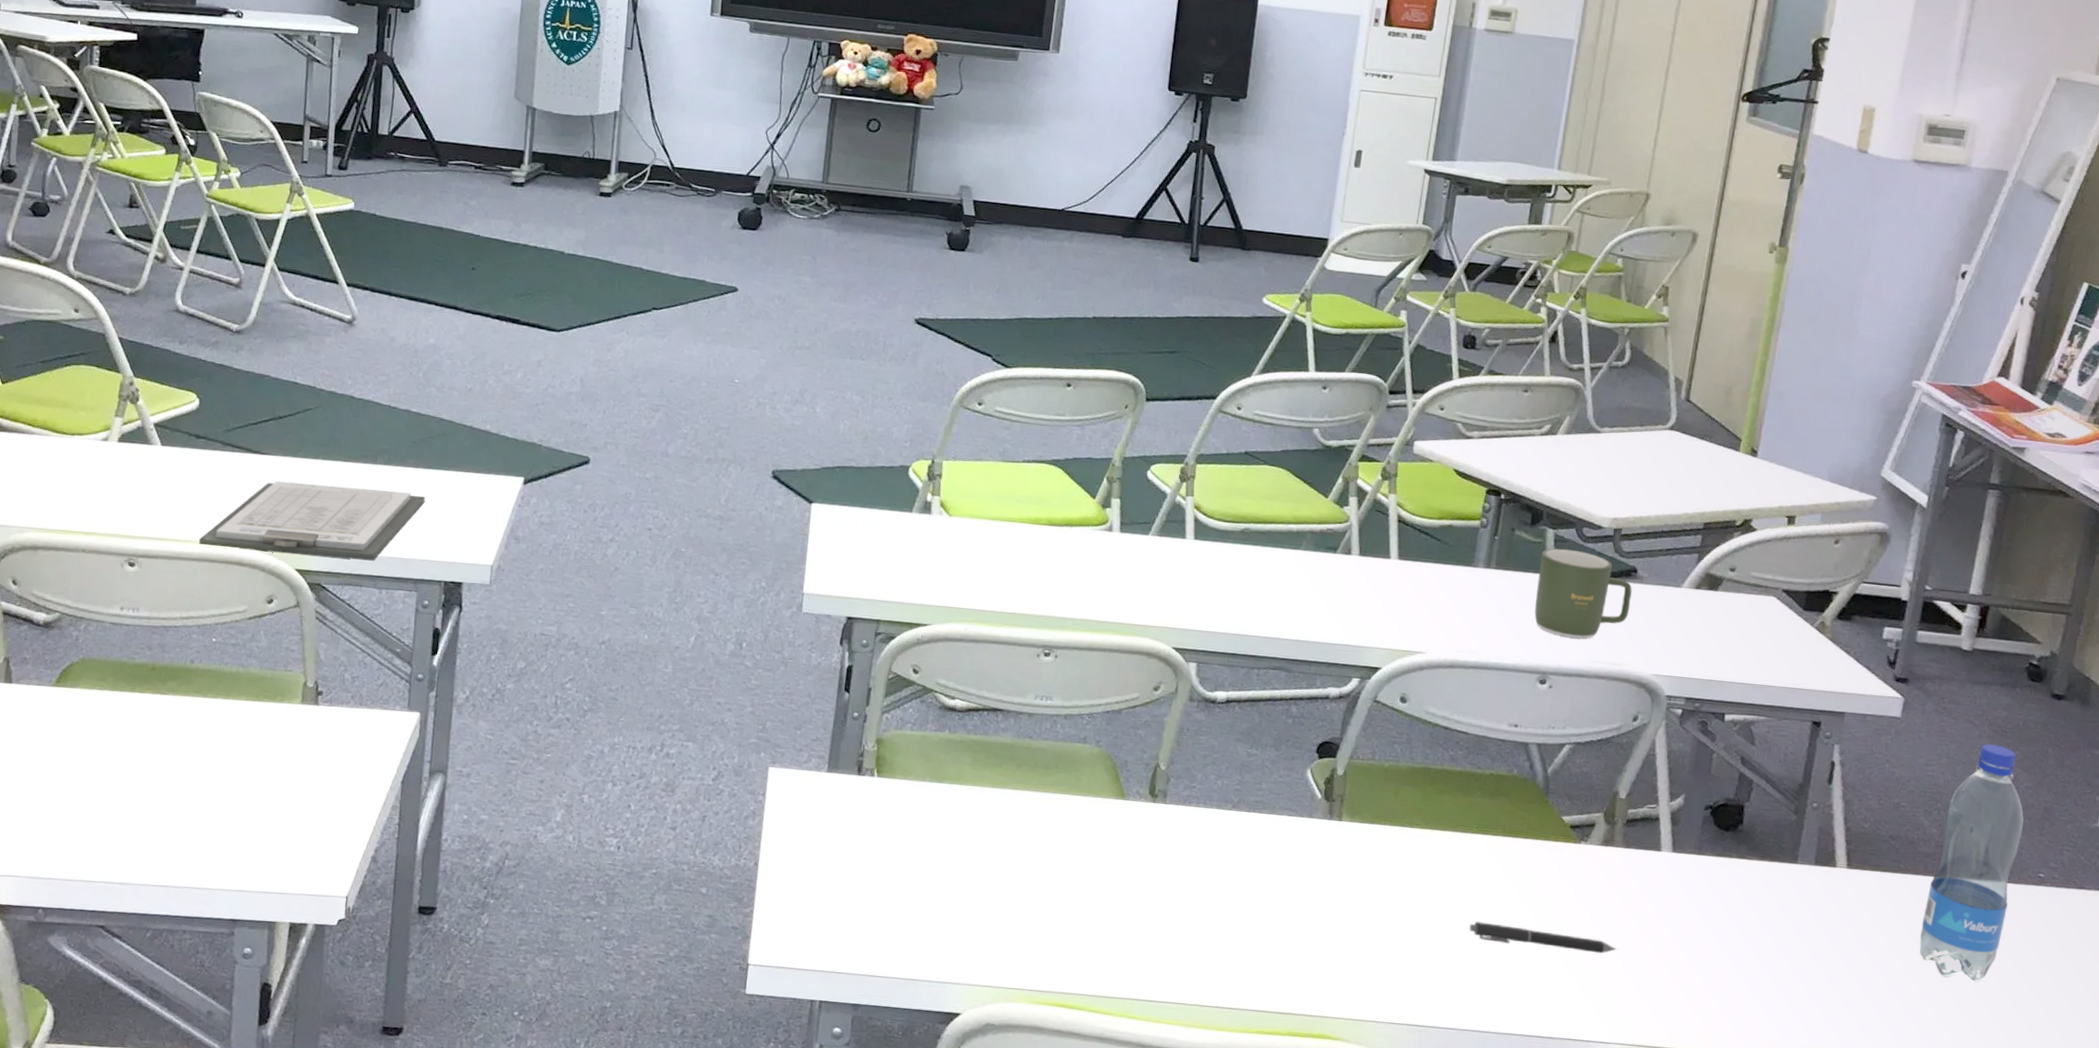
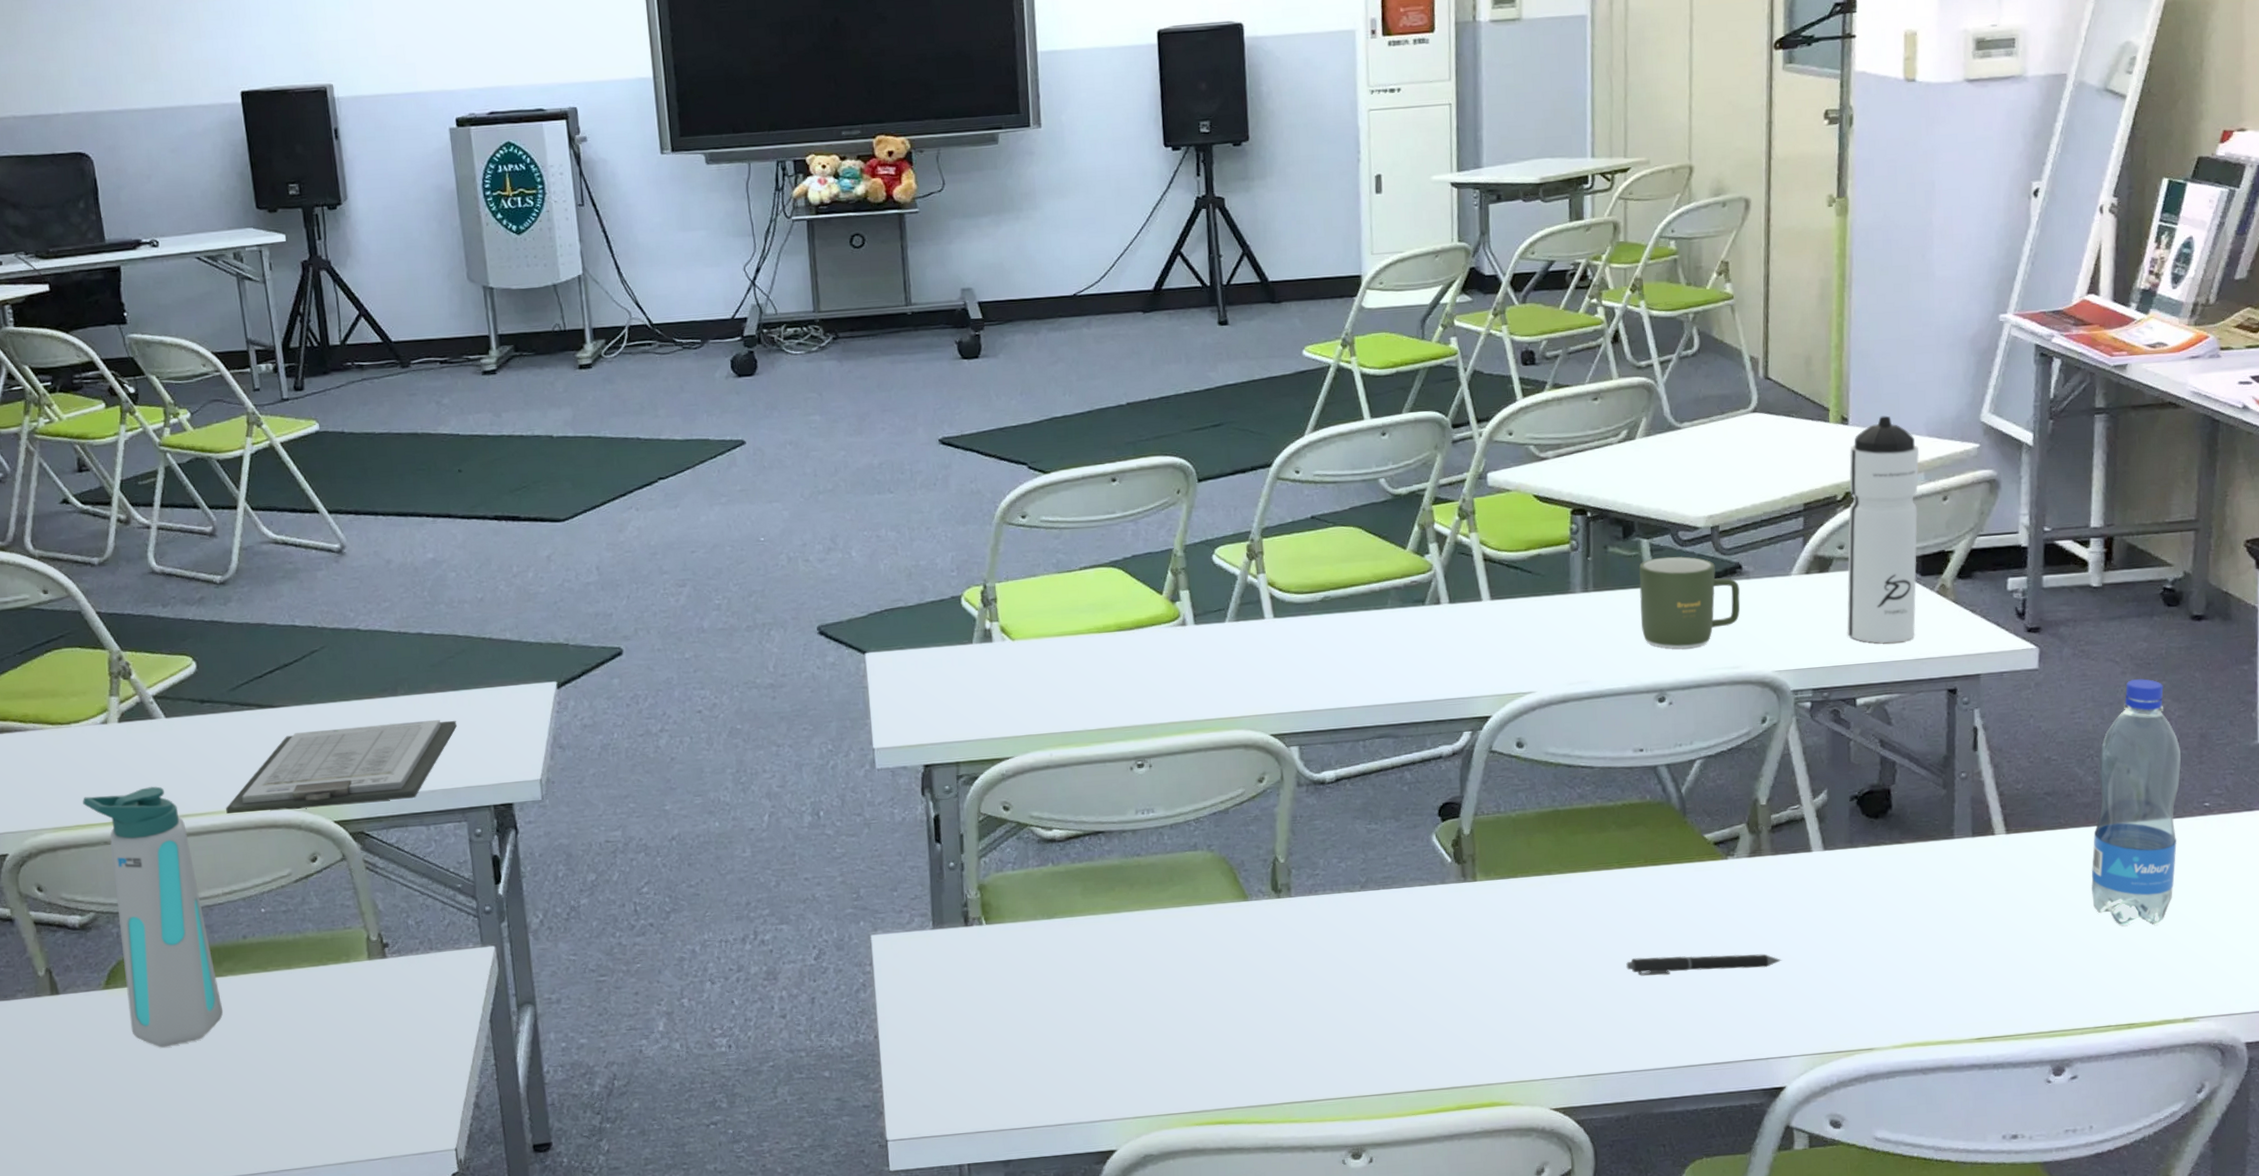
water bottle: none [70,505,160,751] -> present [83,786,224,1048]
water bottle: none [1726,454,1819,669] -> present [1846,415,1920,643]

